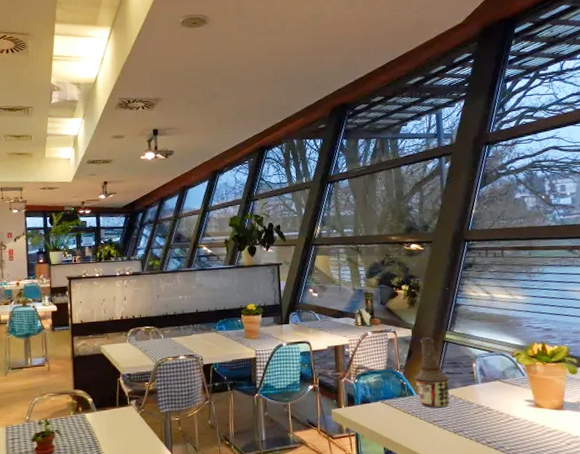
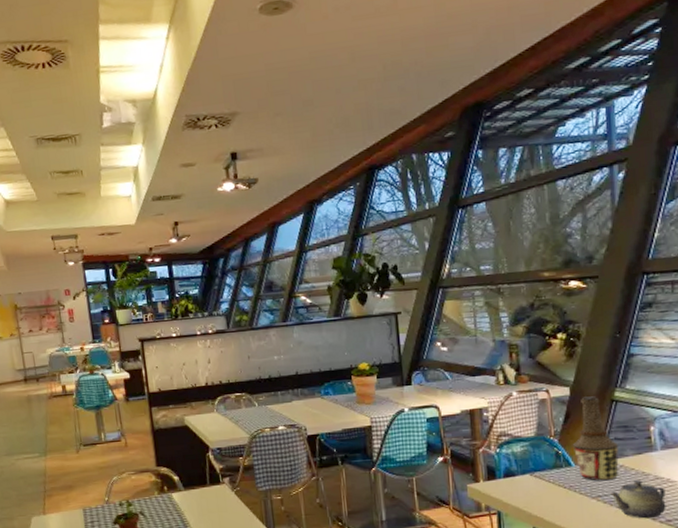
teapot: none [444,408,487,441] -> present [610,480,666,519]

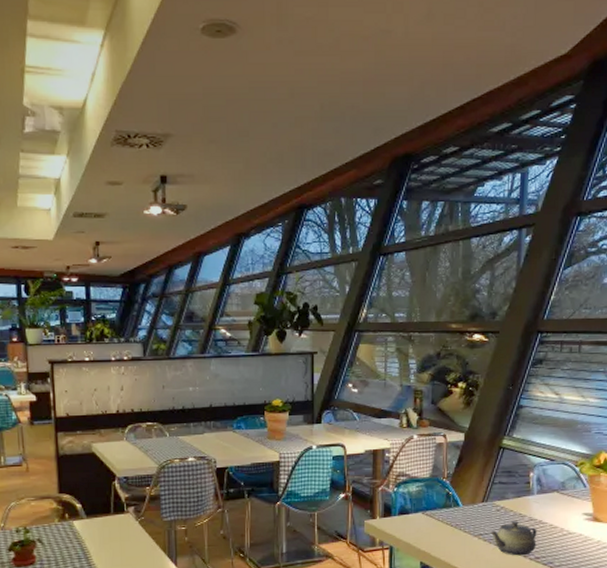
bottle: present [572,396,619,481] -> none [461,443,502,521]

